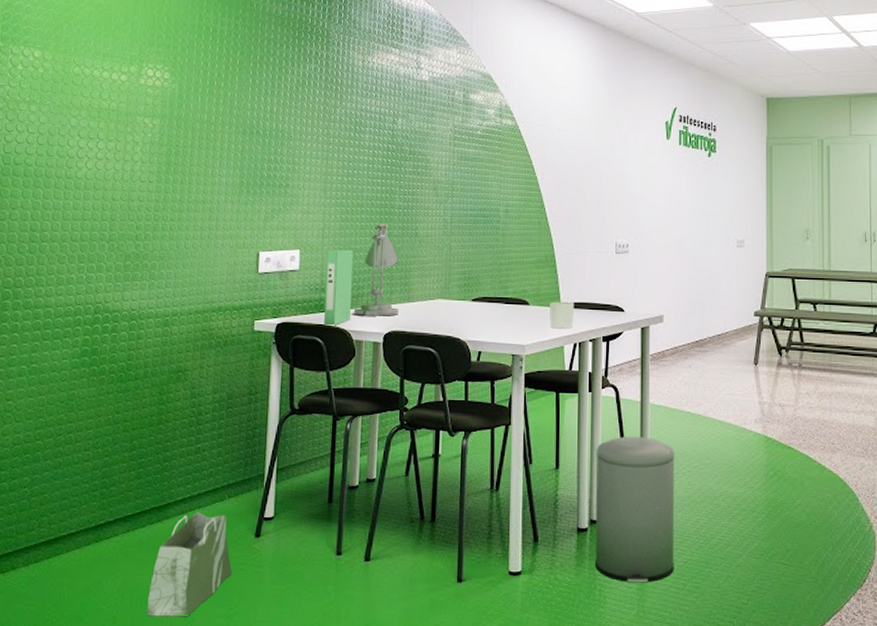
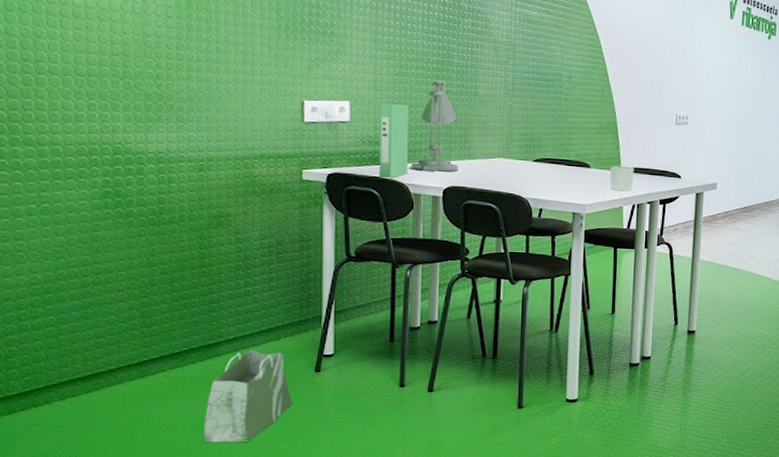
pedal bin: present [595,436,675,583] -> none [645,287,720,407]

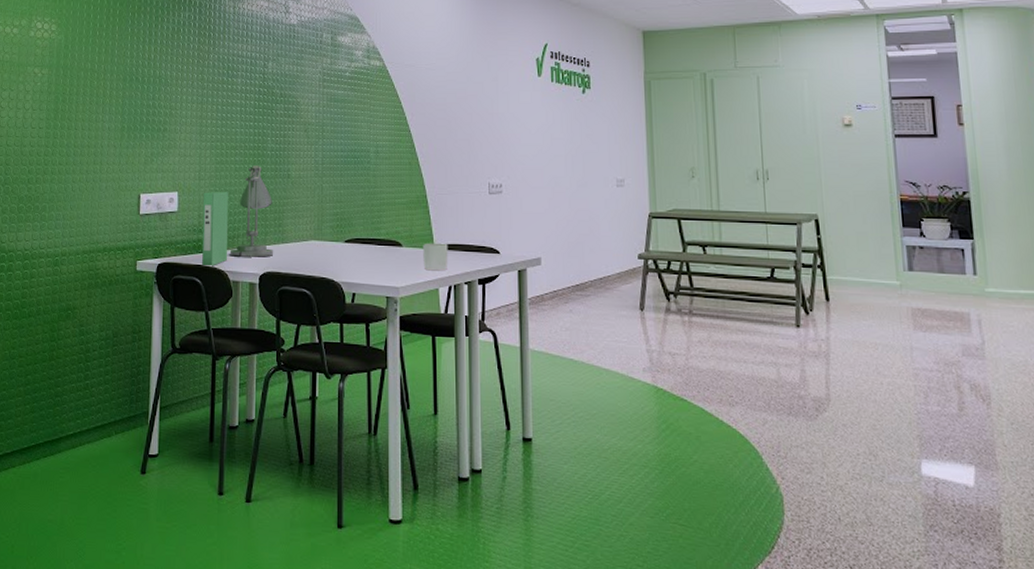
grocery bag: present [204,350,292,443] -> none [42,447,120,550]

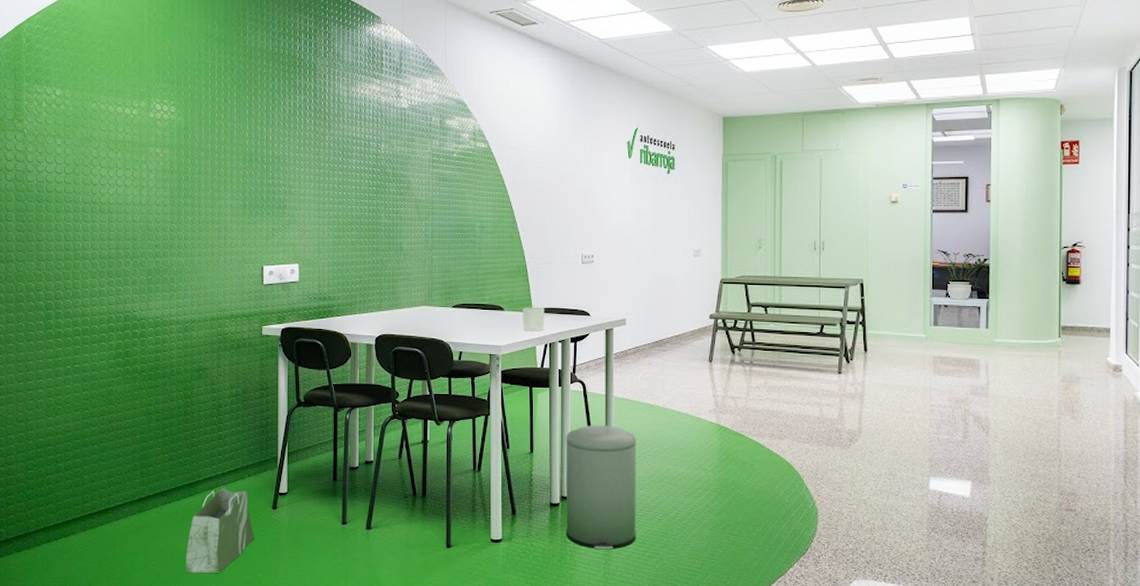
grocery bag: none [42,447,120,550] -> present [186,488,254,574]
binder: present [202,192,228,266] -> none [322,263,346,330]
desk lamp: present [228,166,274,257] -> none [347,240,389,321]
pedal bin: none [475,383,562,538] -> present [565,425,637,550]

